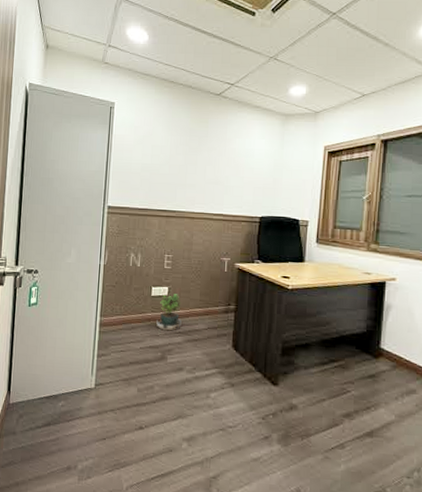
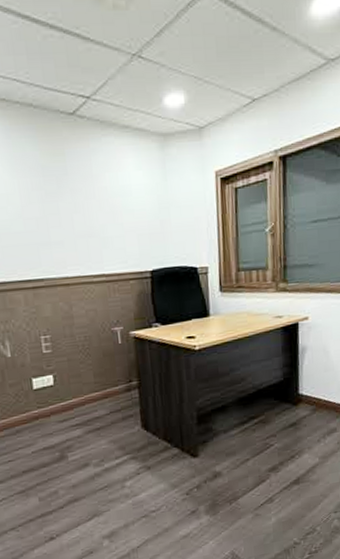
potted plant: present [156,294,182,334] -> none [46,381,78,432]

